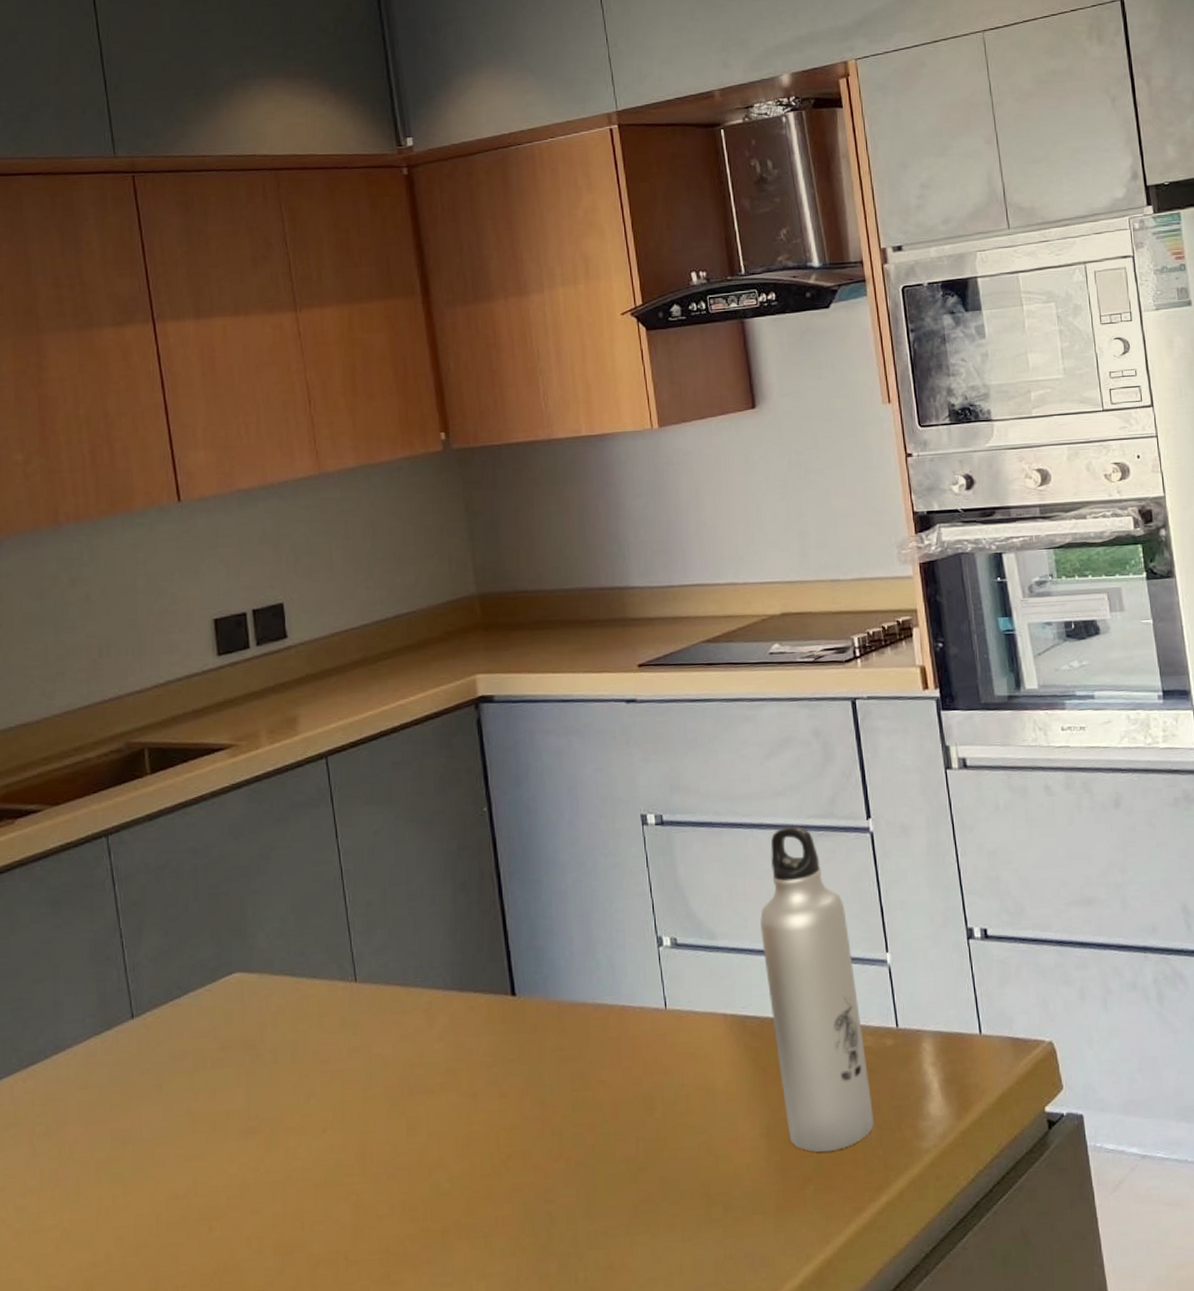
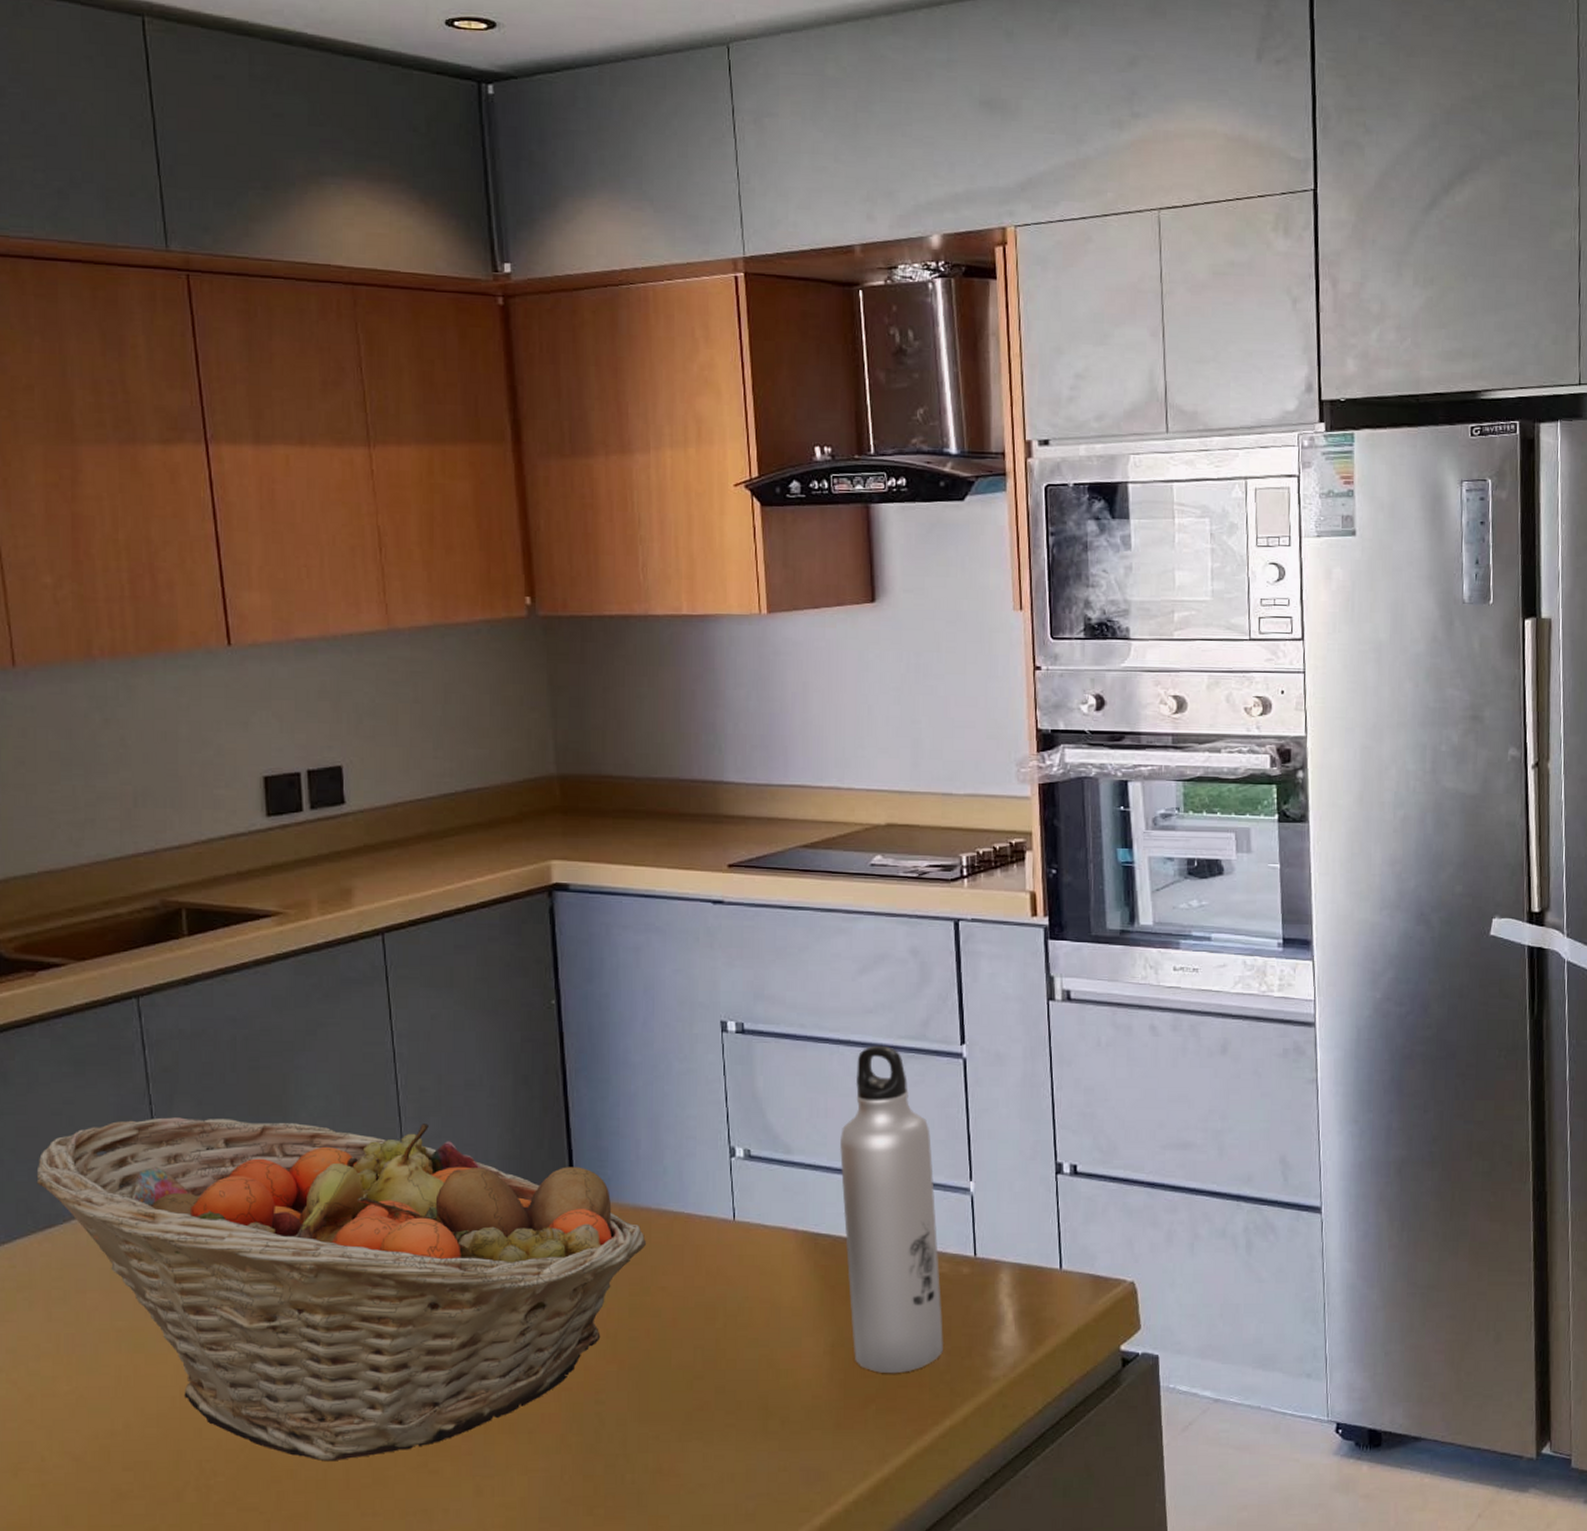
fruit basket: none [19,936,584,1280] -> present [36,1117,646,1462]

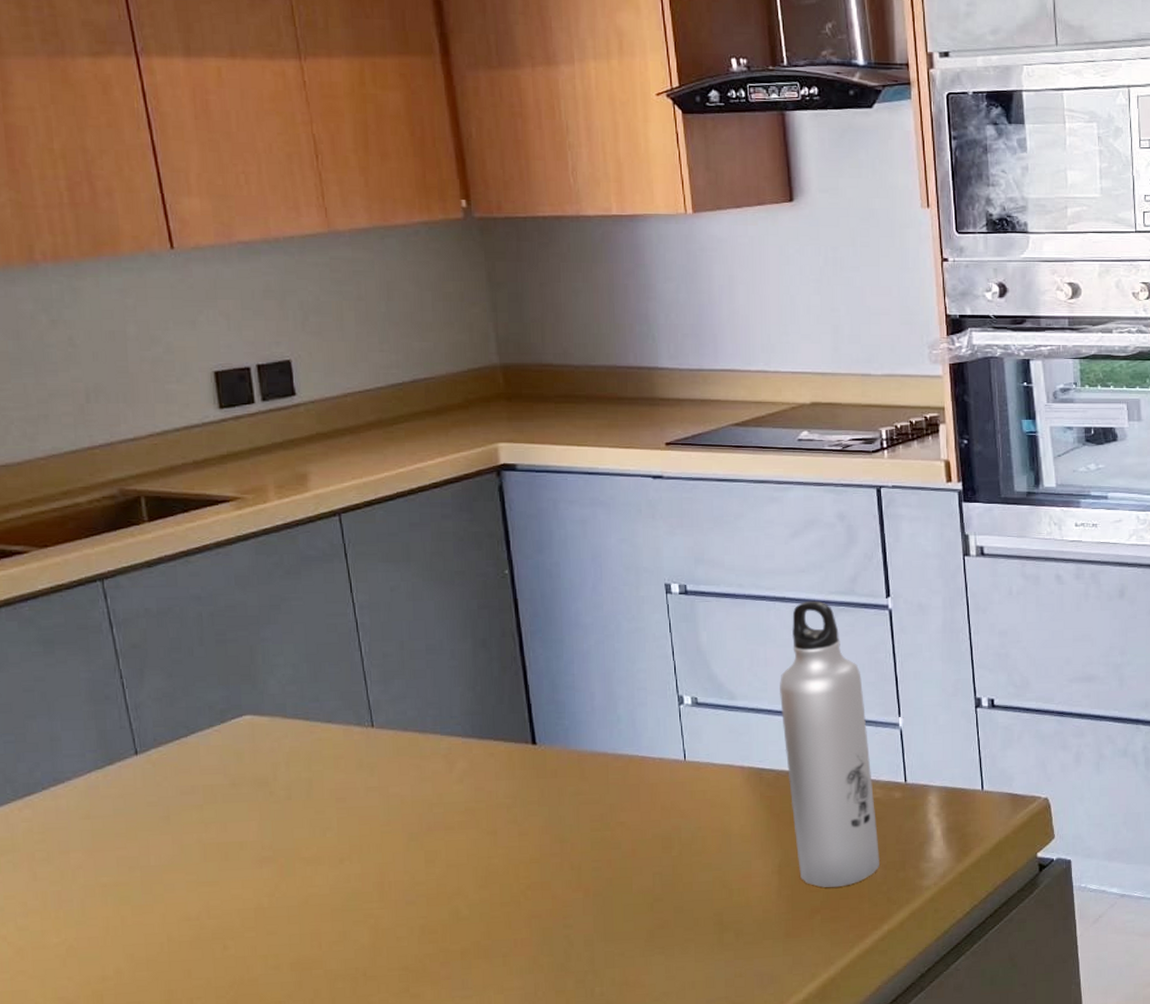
fruit basket: present [36,1117,646,1462] -> none [12,686,604,993]

